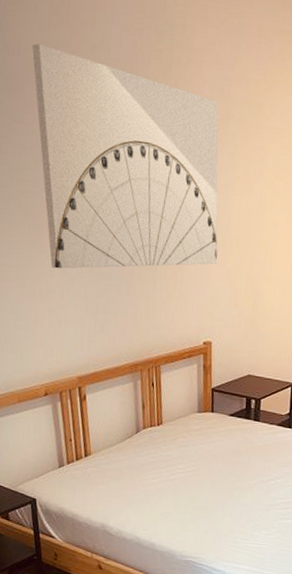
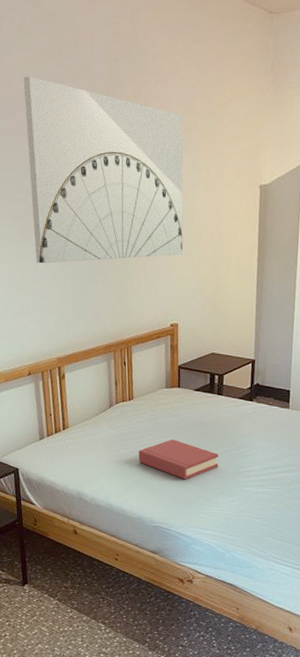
hardback book: none [168,468,255,512] -> present [138,439,219,480]

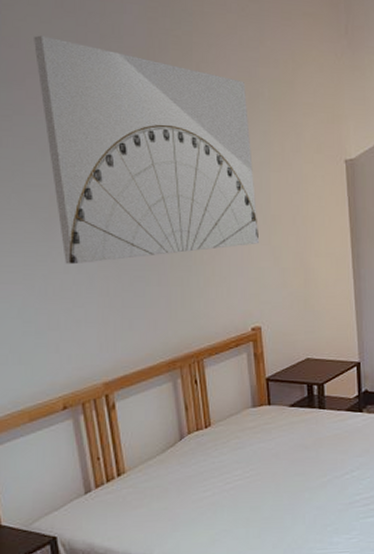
hardback book: present [138,439,219,480] -> none [224,471,329,521]

